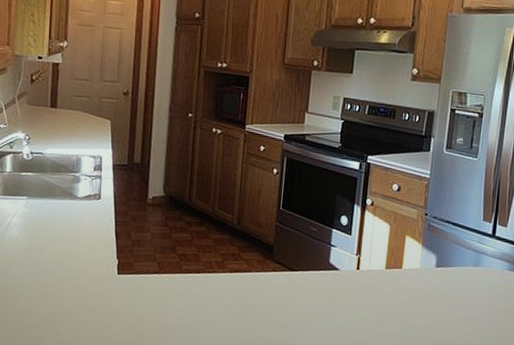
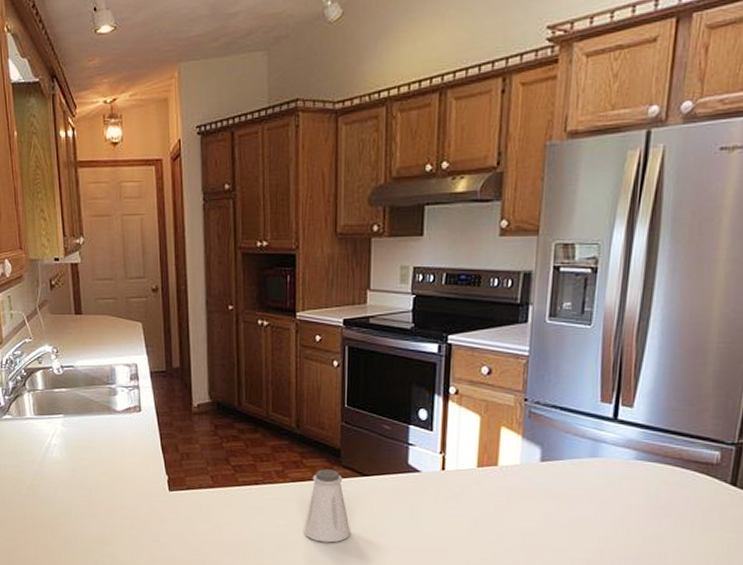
saltshaker: none [236,262,277,330] -> present [304,469,351,543]

